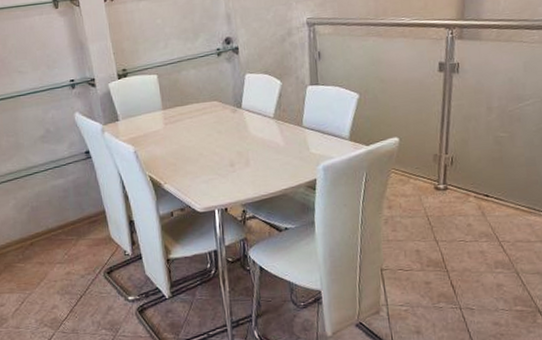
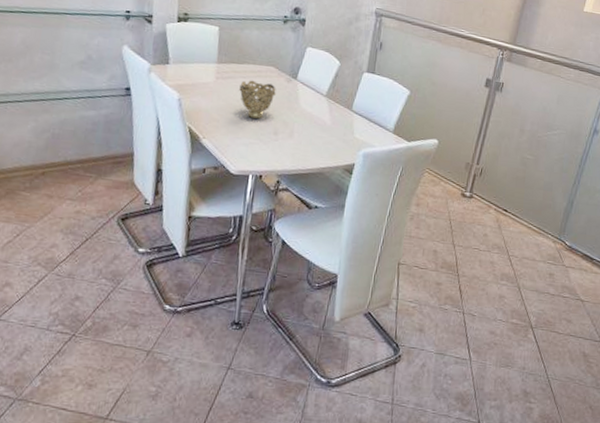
decorative bowl: none [188,118,225,156] -> present [239,80,277,119]

